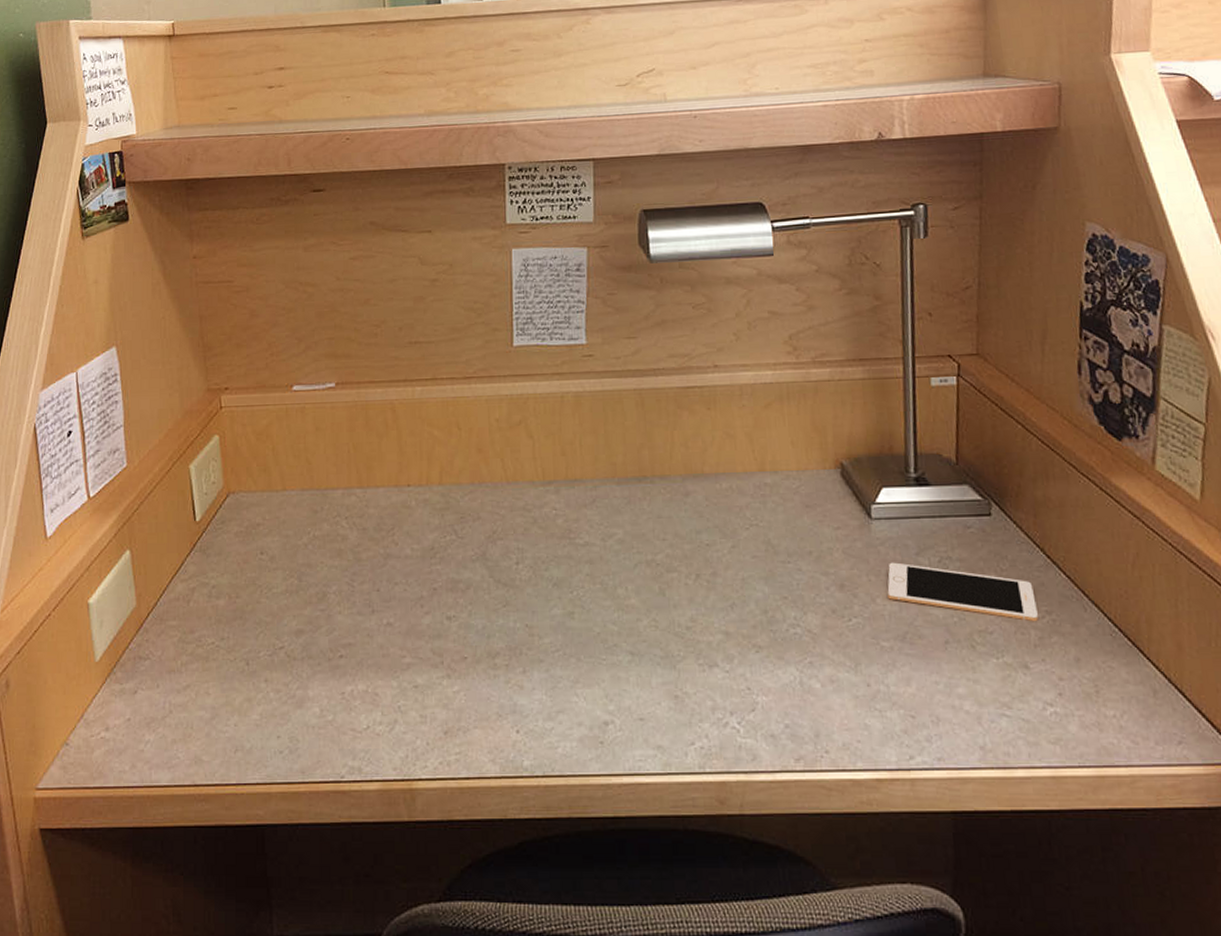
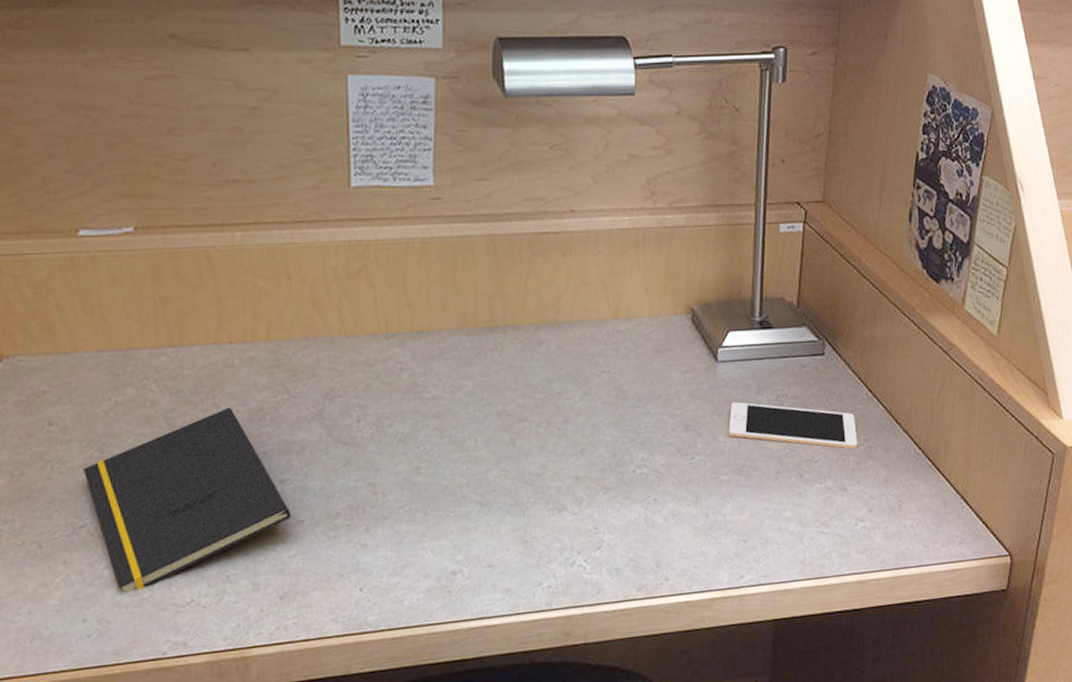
notepad: none [285,545,457,713] -> present [83,407,292,593]

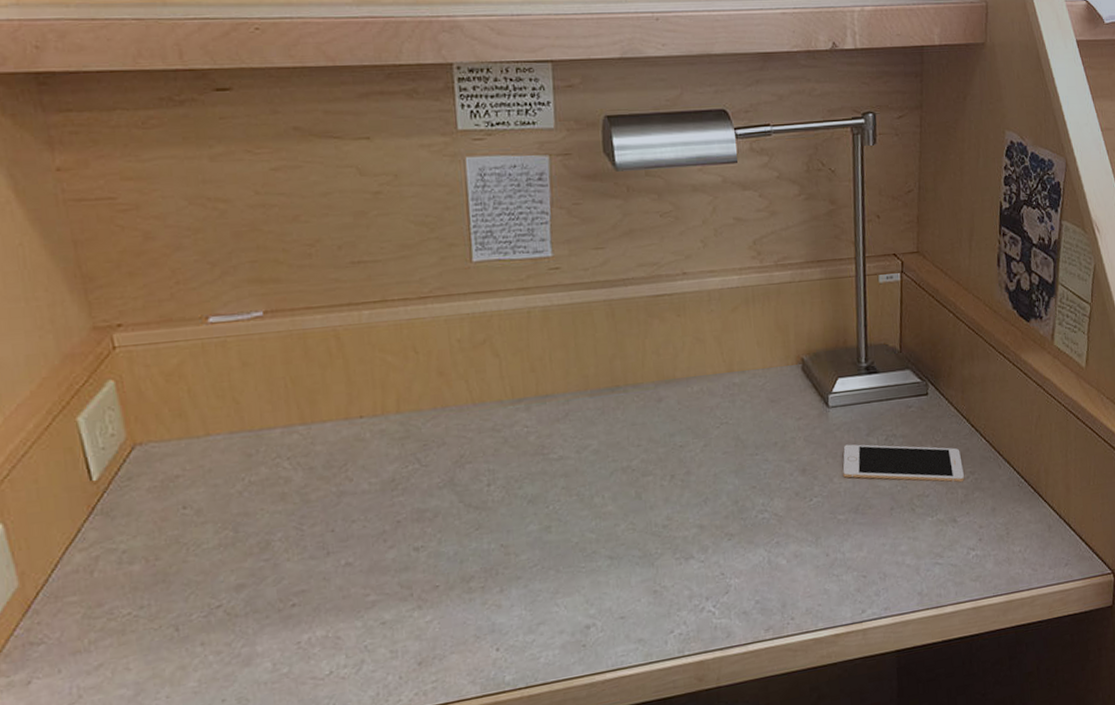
notepad: present [83,407,292,593] -> none [219,479,427,669]

